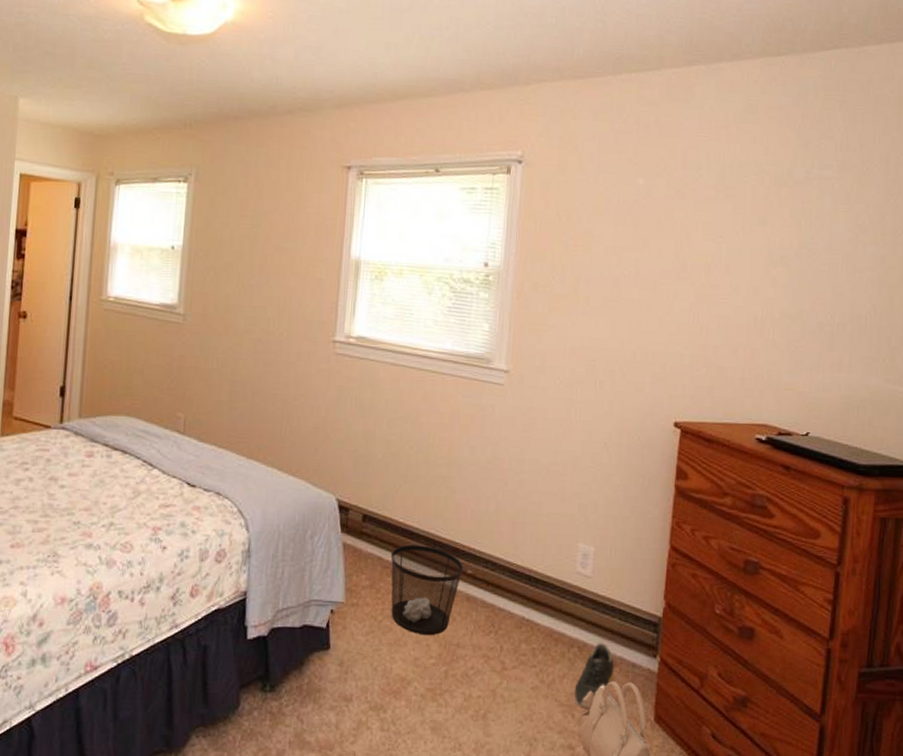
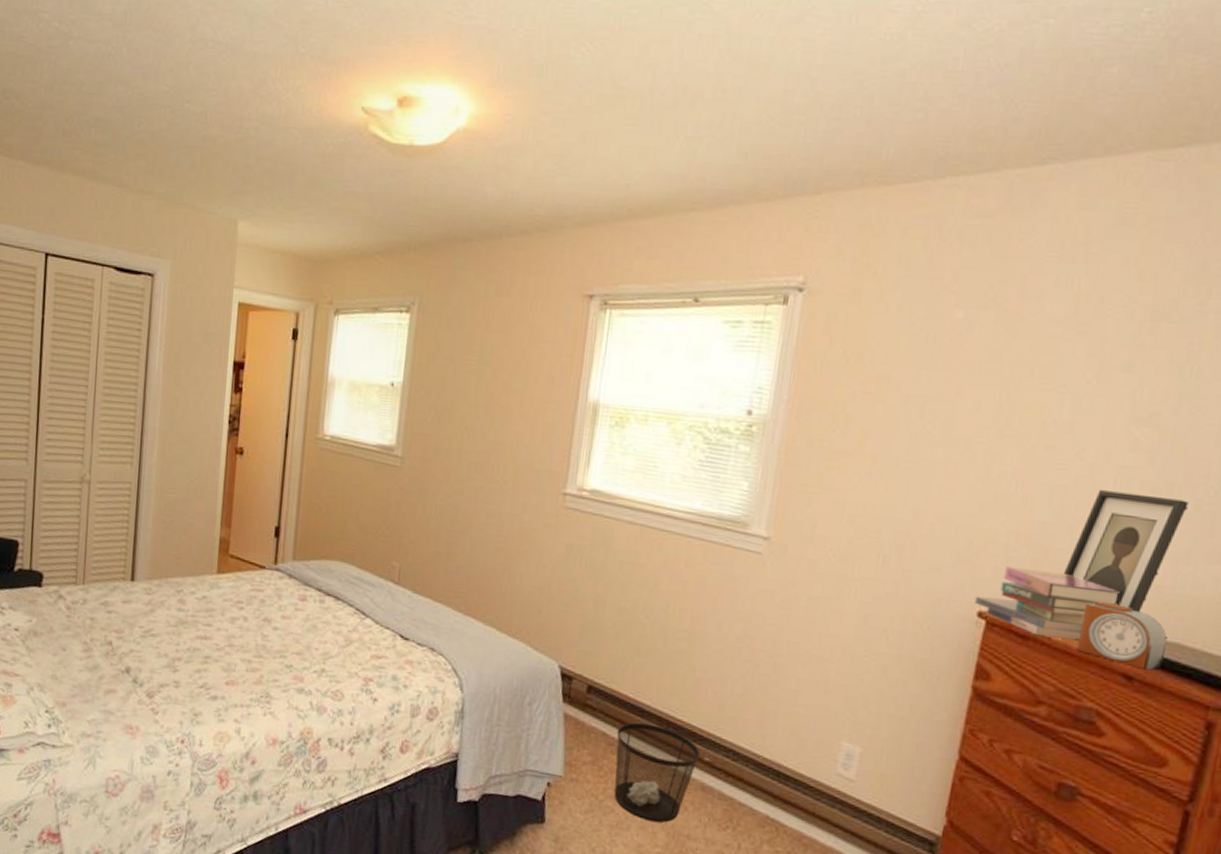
books: none [671,383,774,441] -> present [974,566,1120,641]
picture frame: none [733,318,814,415] -> present [1063,490,1189,613]
alarm clock: none [748,407,810,461] -> present [1077,601,1167,671]

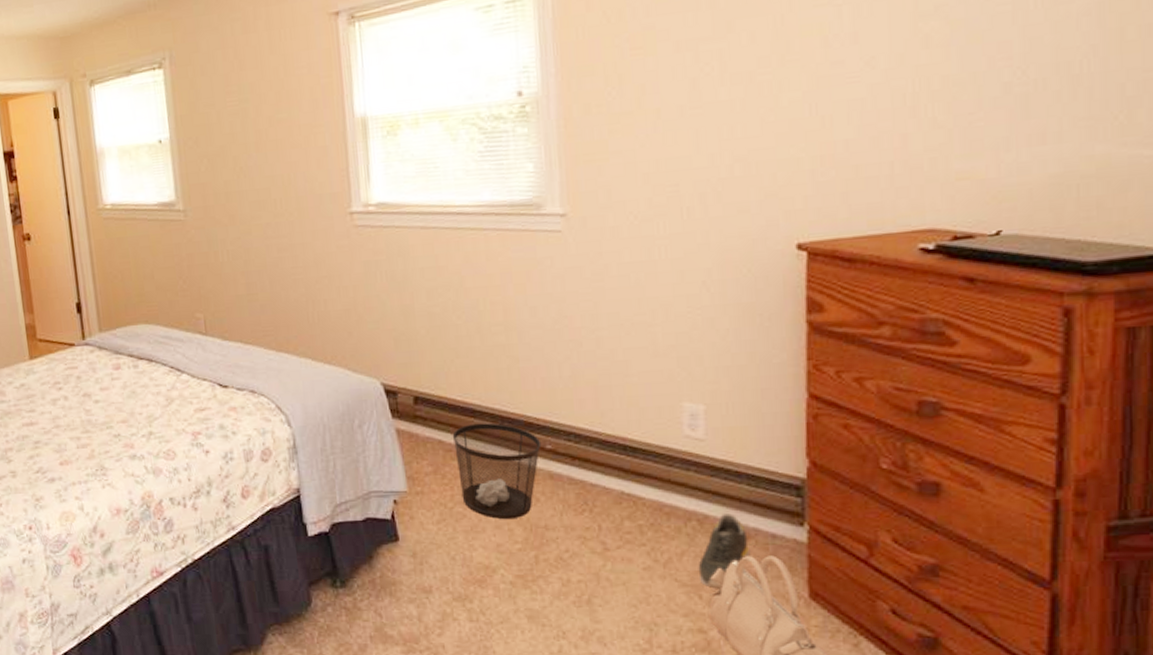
books: present [974,566,1120,641] -> none [791,186,943,257]
picture frame: present [1063,490,1189,613] -> none [878,86,997,212]
alarm clock: present [1077,601,1167,671] -> none [907,207,1004,270]

